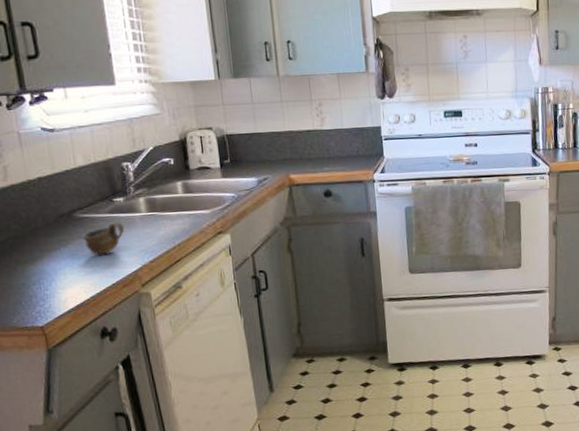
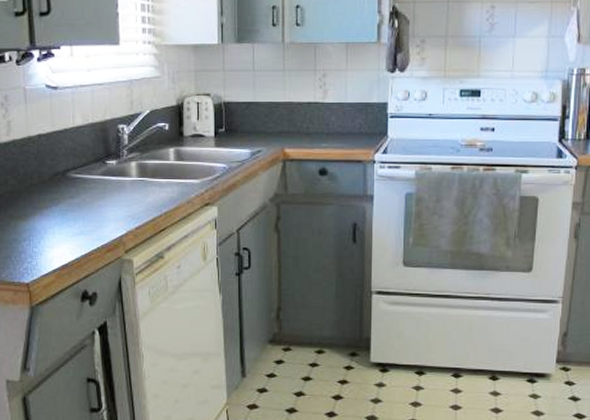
cup: present [82,220,125,255] -> none [73,183,115,217]

